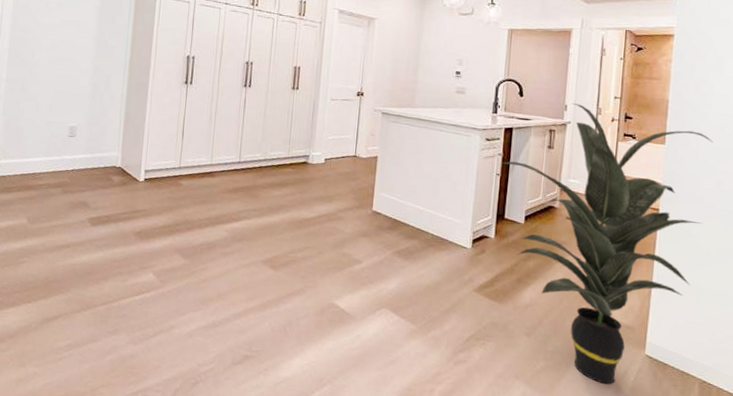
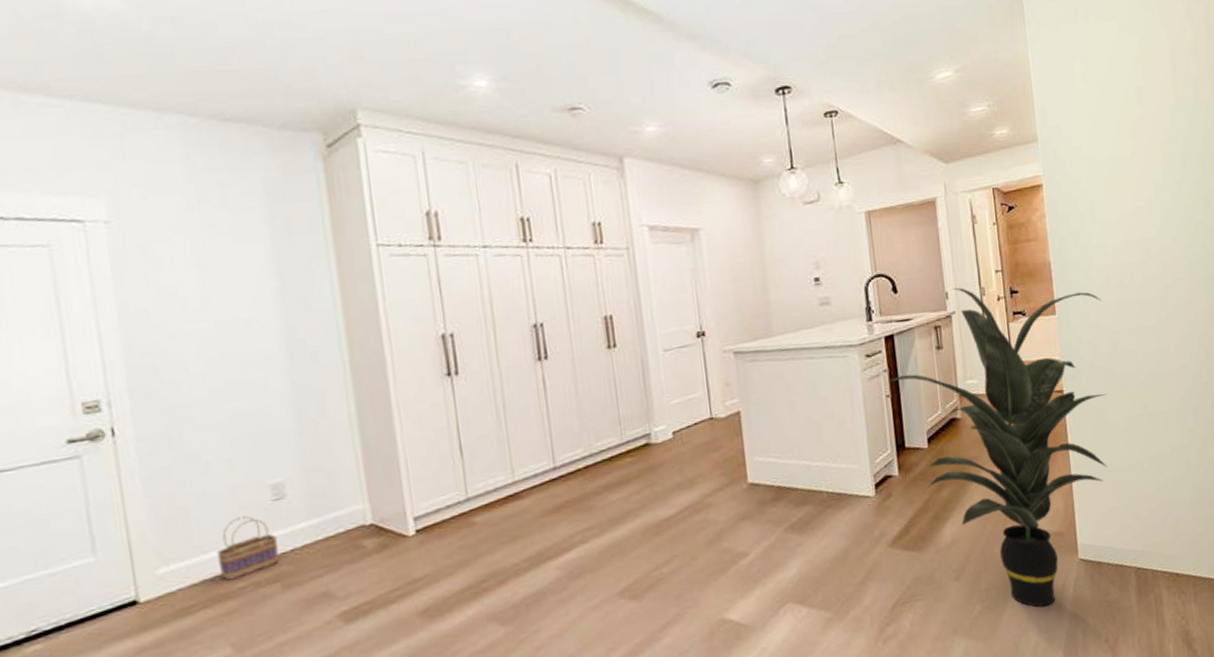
basket: none [31,141,66,179] -> present [216,515,279,581]

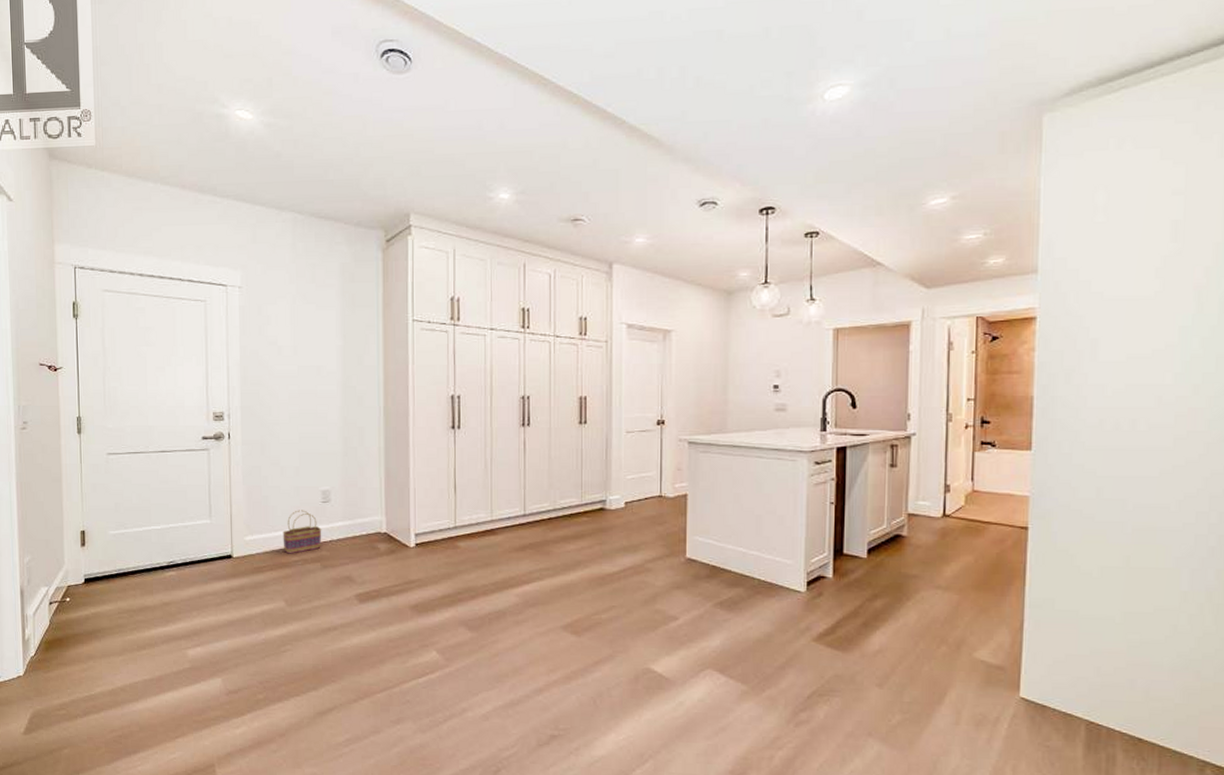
indoor plant: present [887,287,1108,607] -> none [834,410,1090,735]

